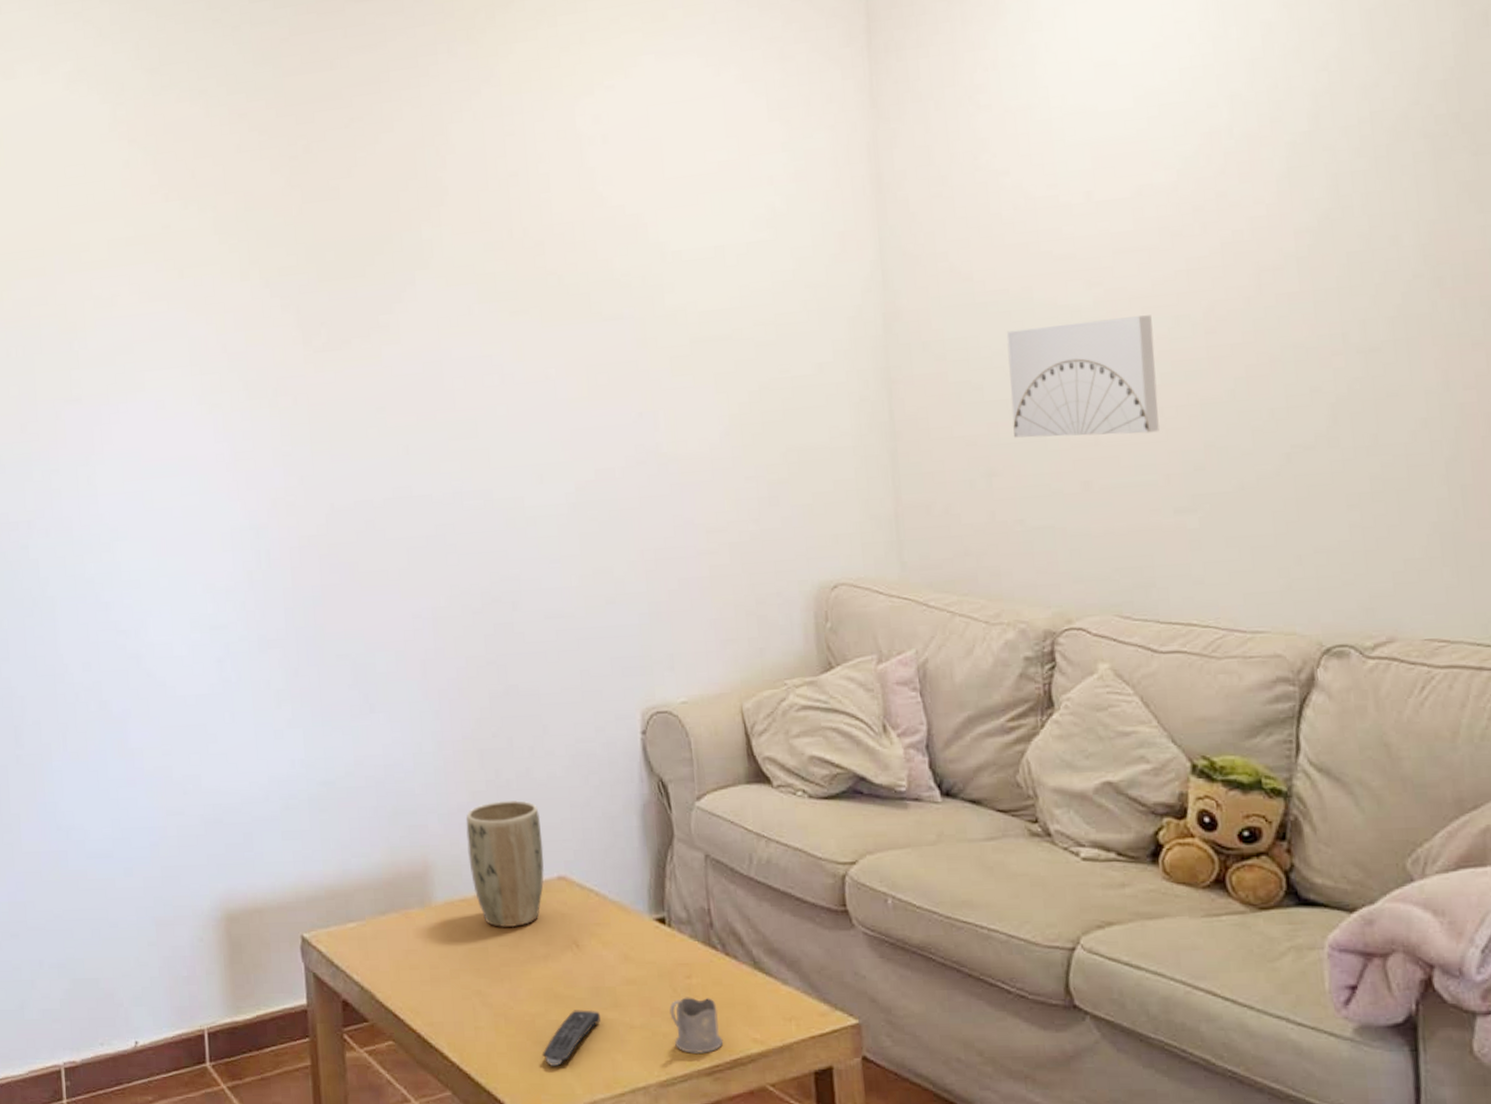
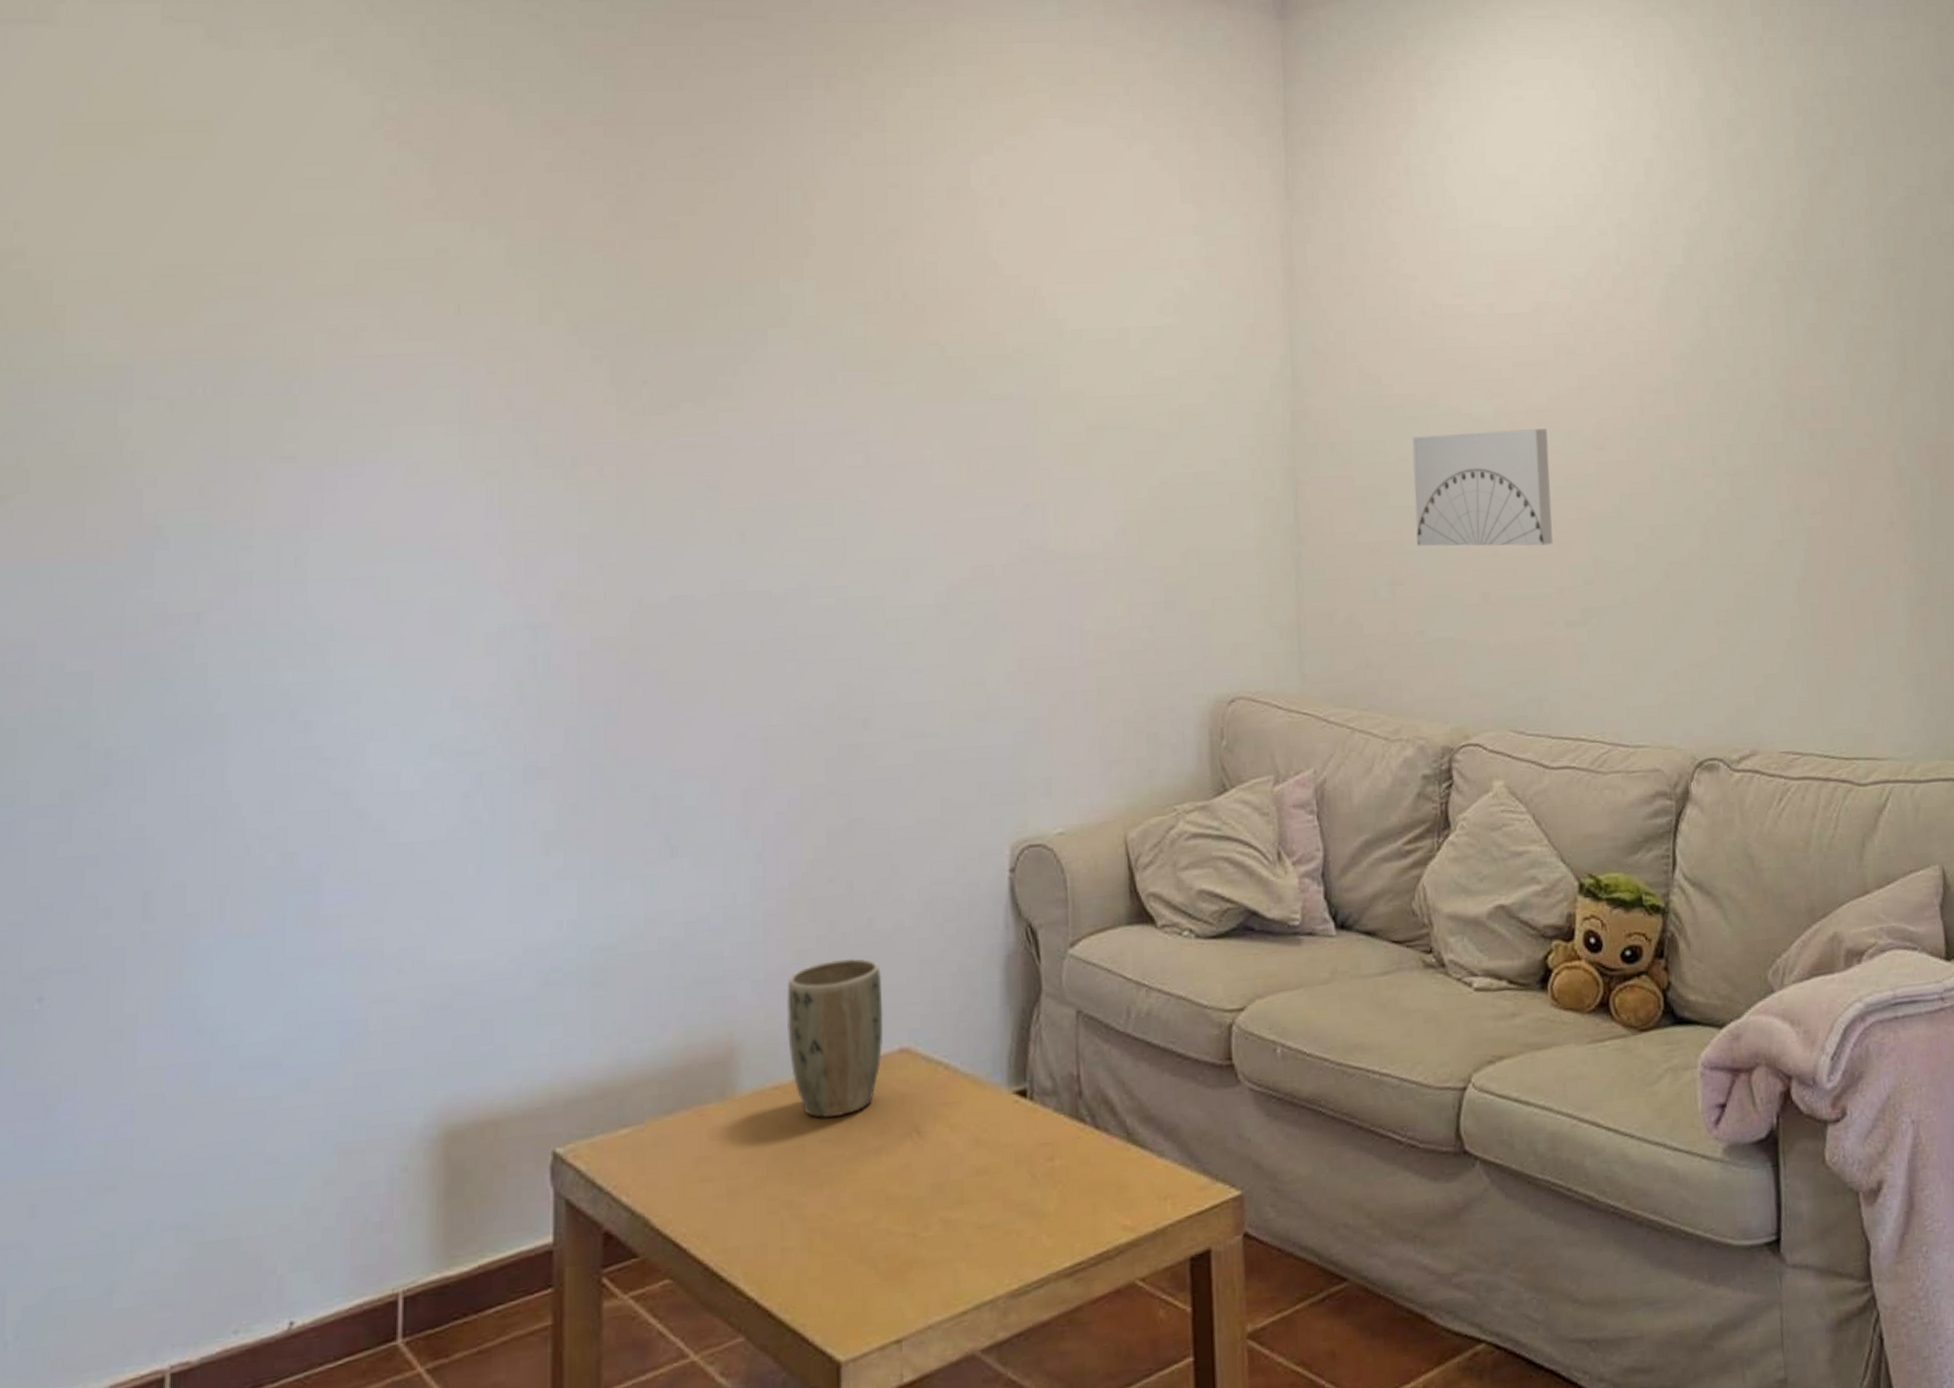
remote control: present [542,1009,601,1066] -> none [866,1210,943,1288]
tea glass holder: present [669,997,724,1053] -> none [1027,1181,1088,1252]

